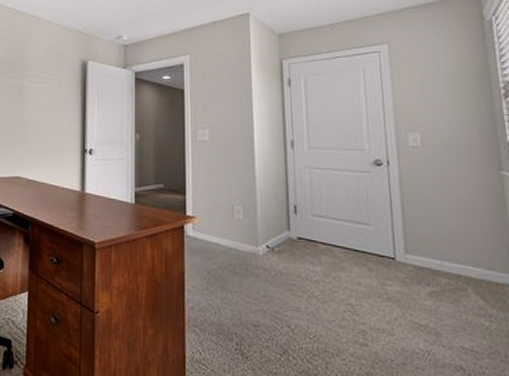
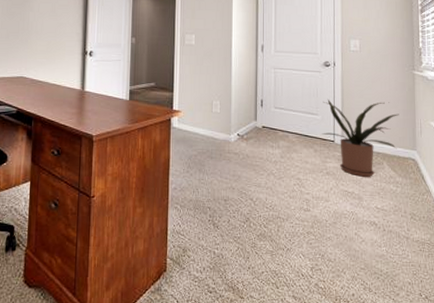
house plant: none [376,205,486,307] -> present [322,99,399,177]

